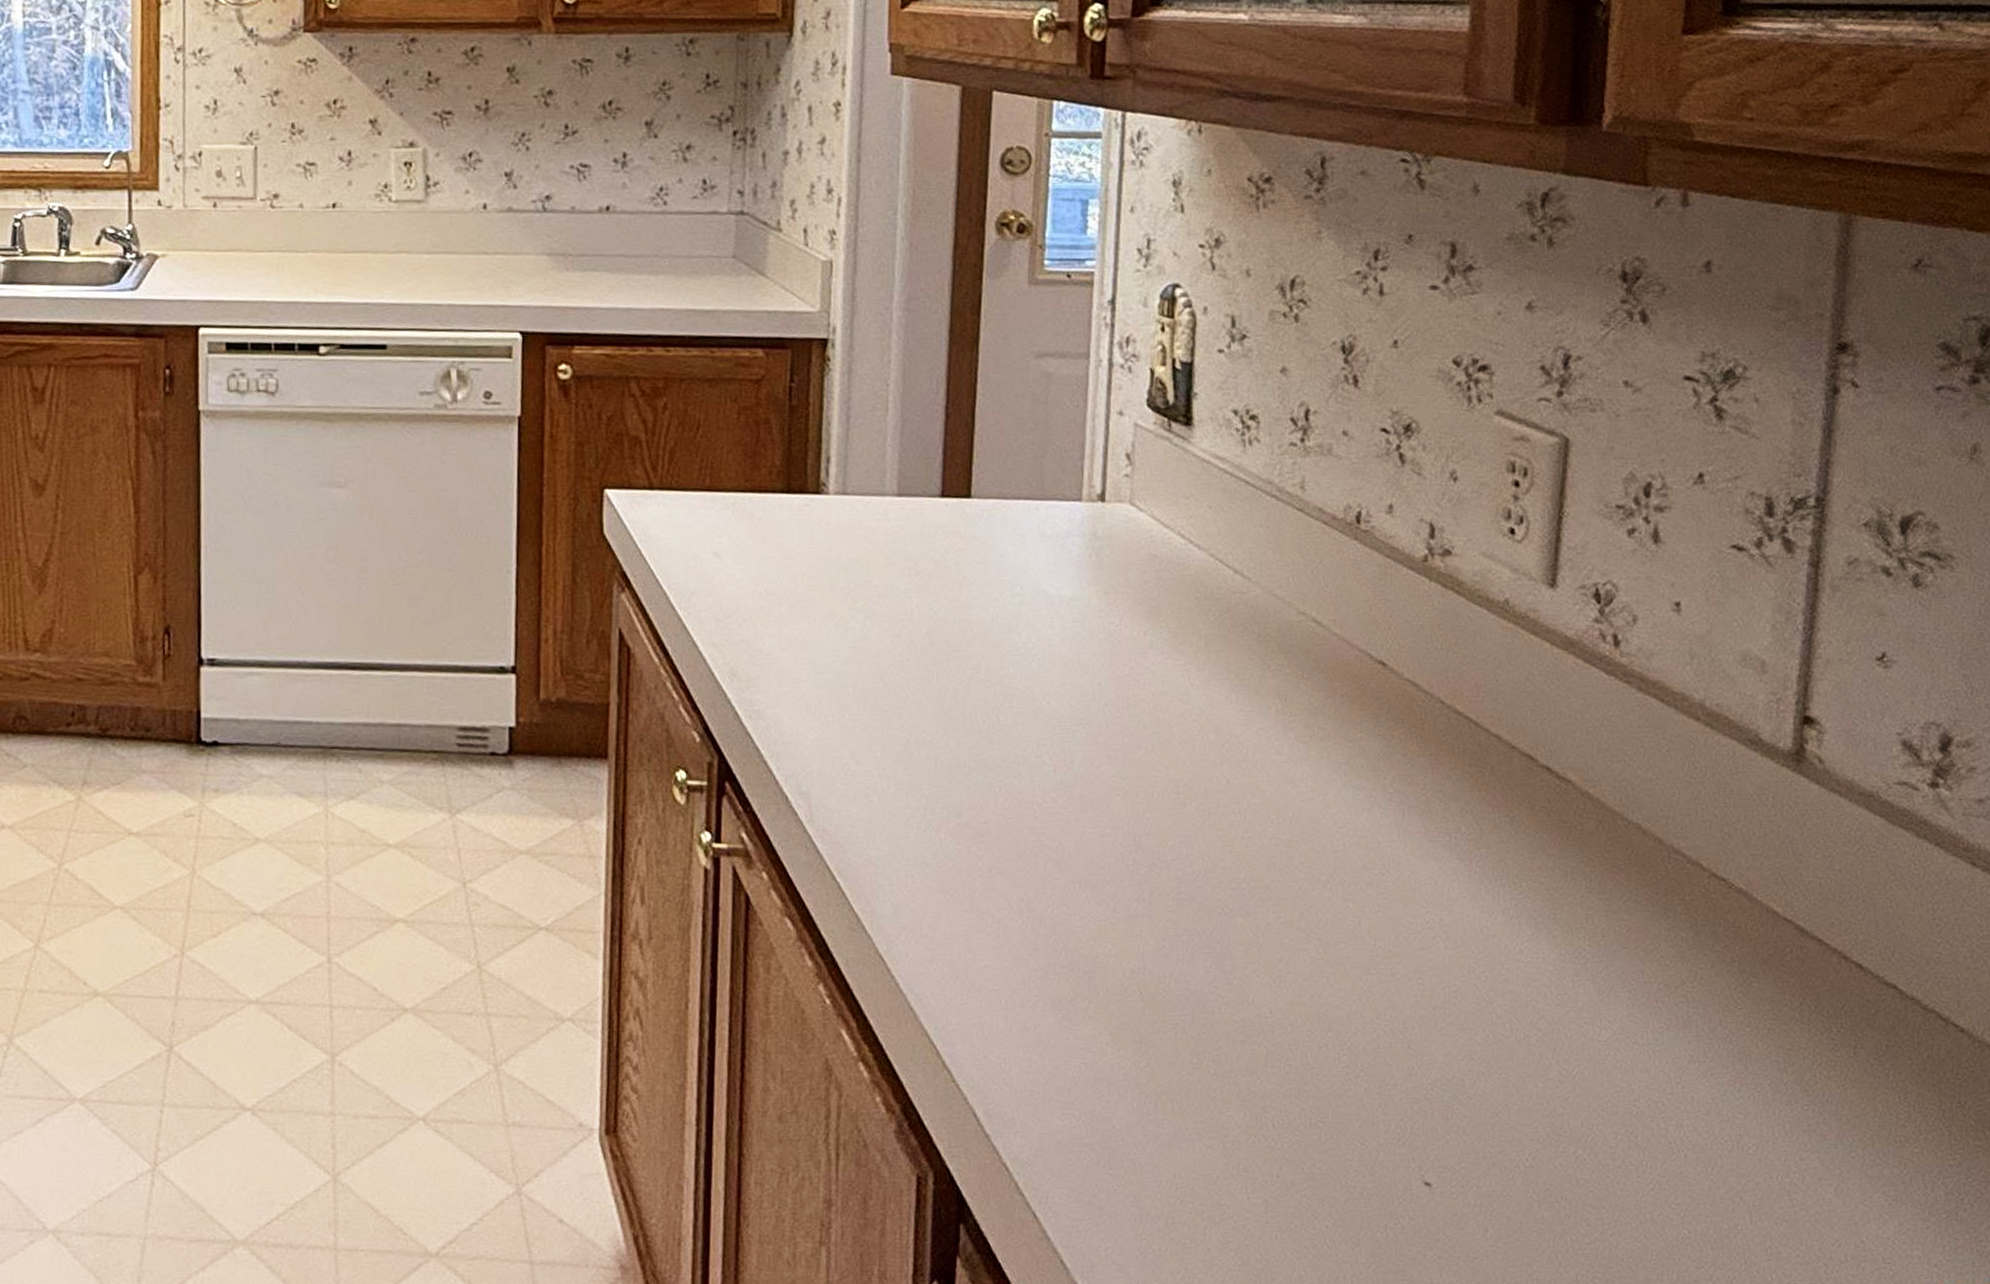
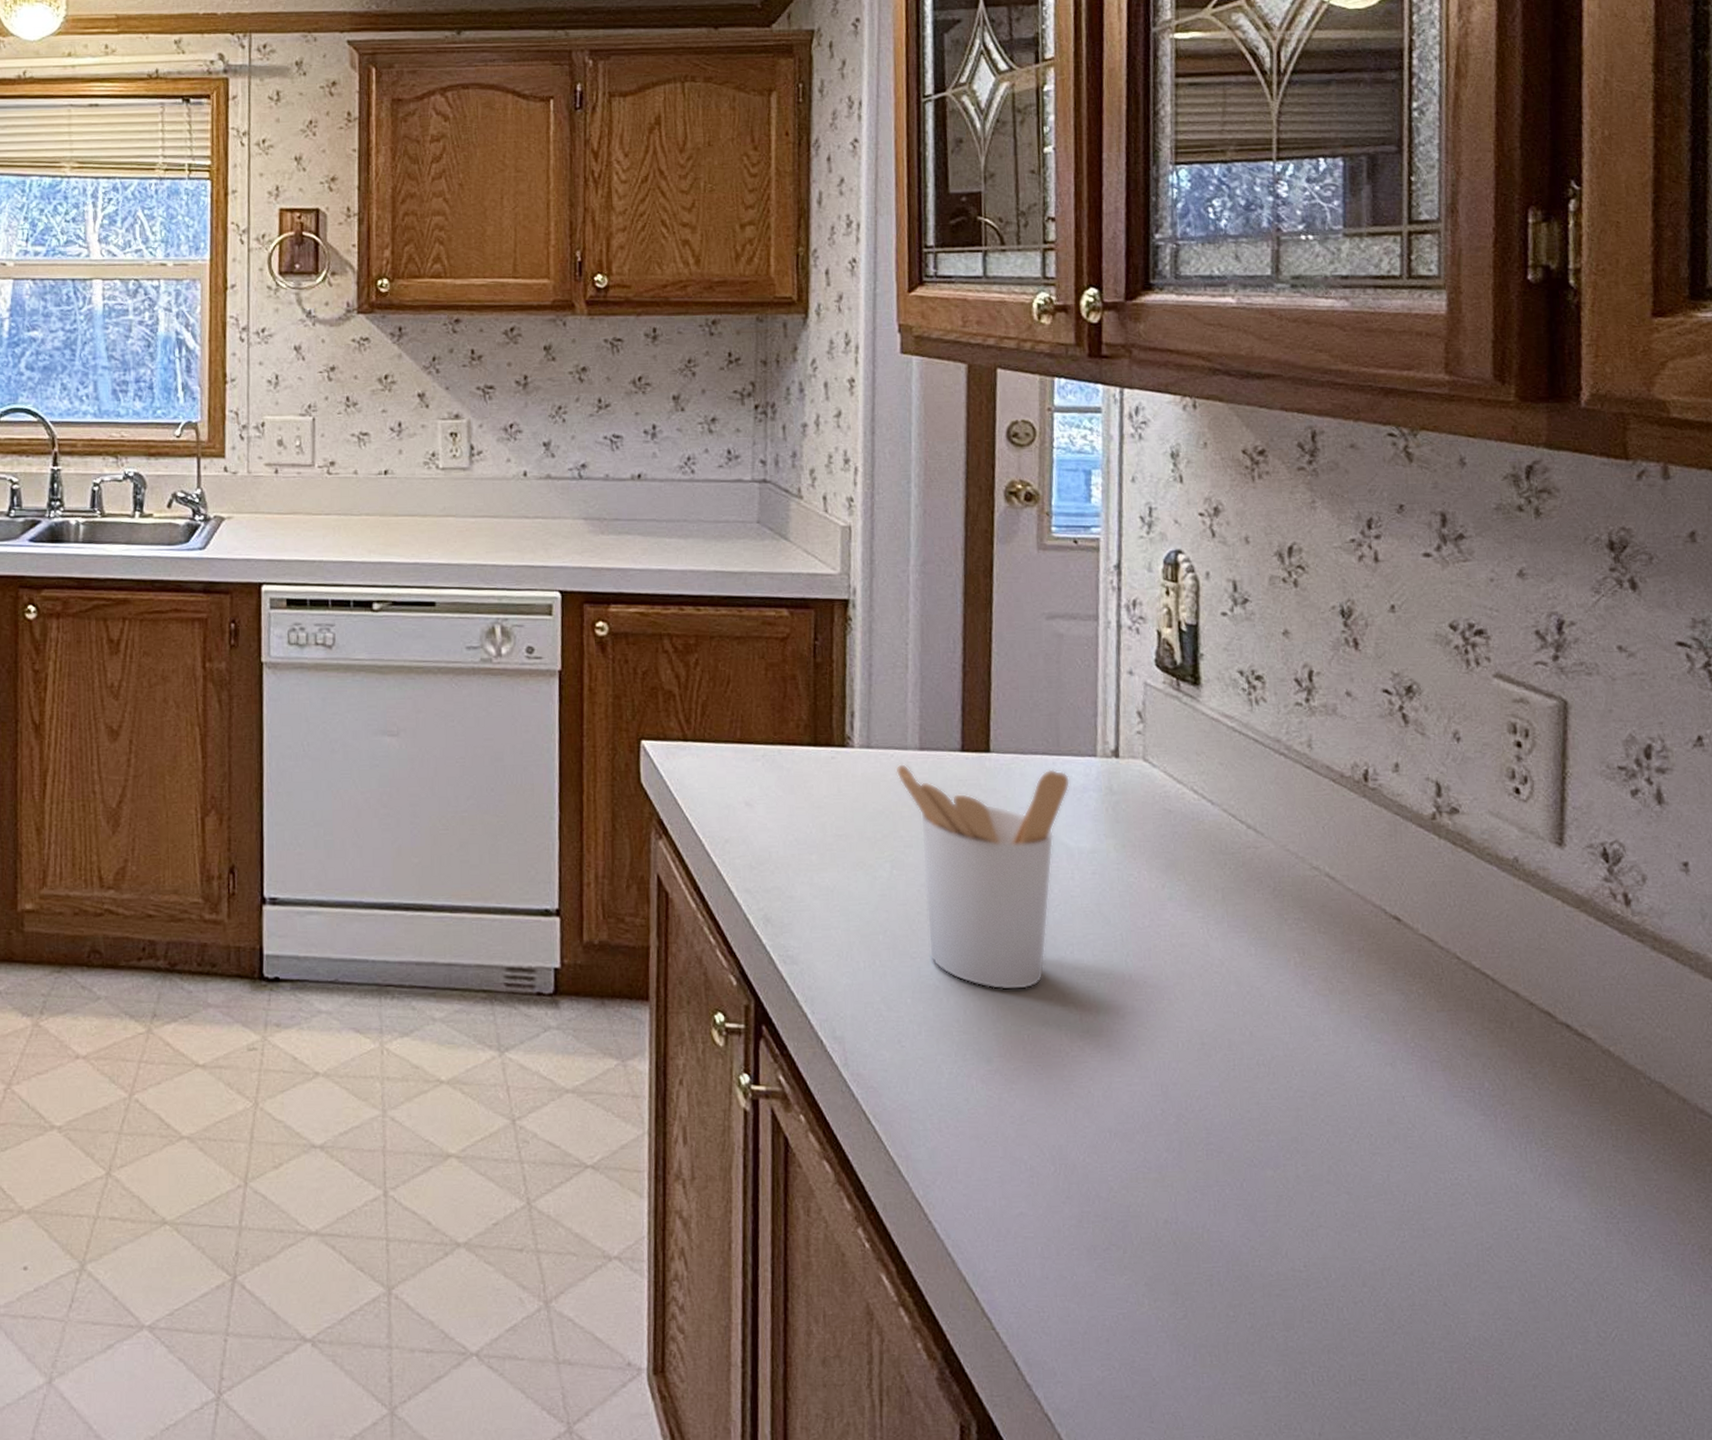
utensil holder: none [872,511,1054,743] -> present [896,764,1071,991]

